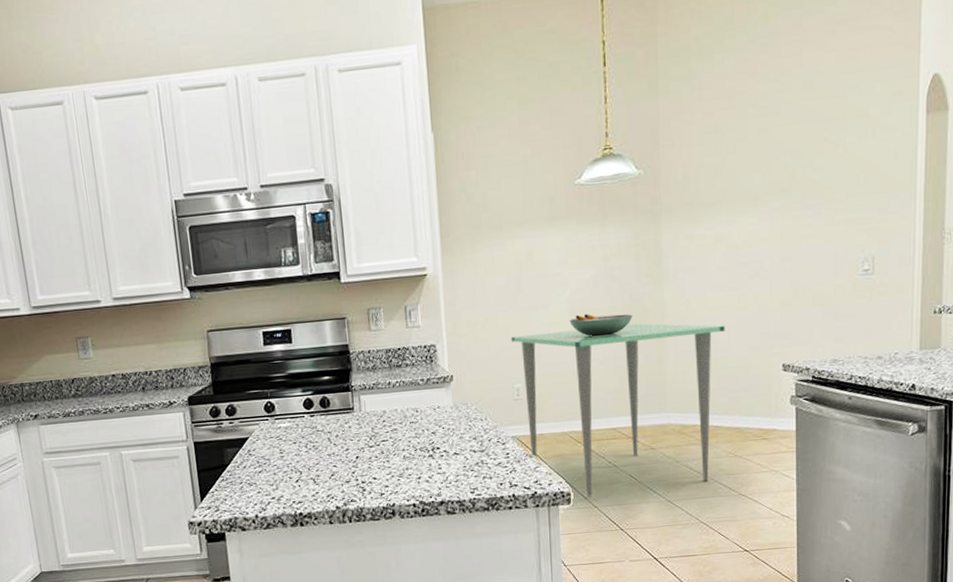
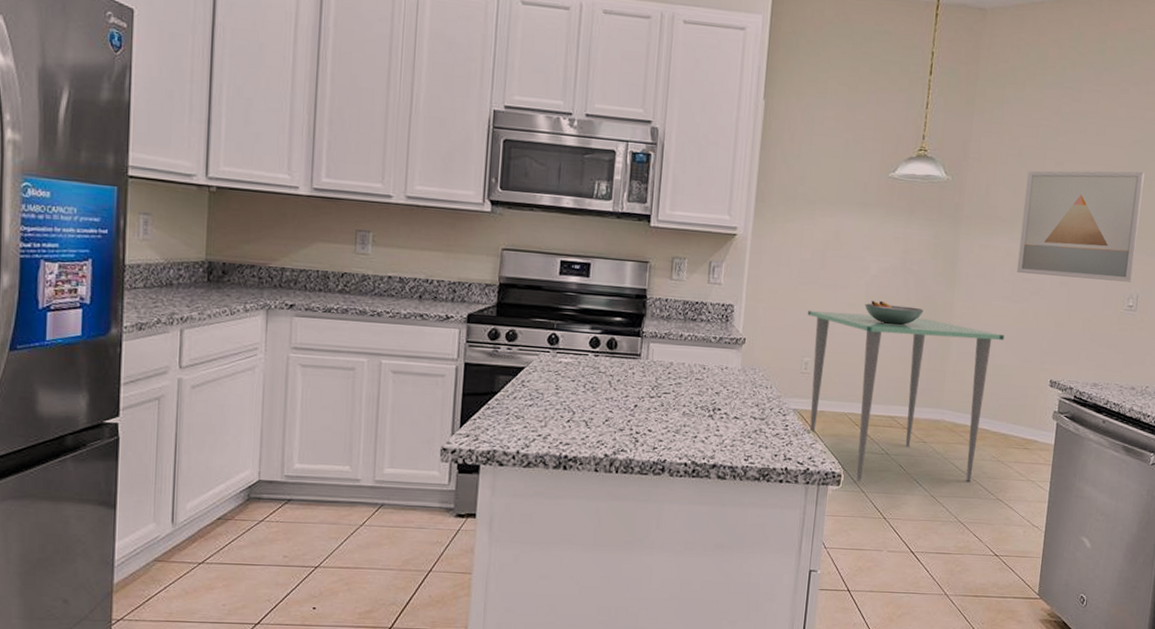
wall art: none [728,119,866,258] -> present [1016,170,1145,282]

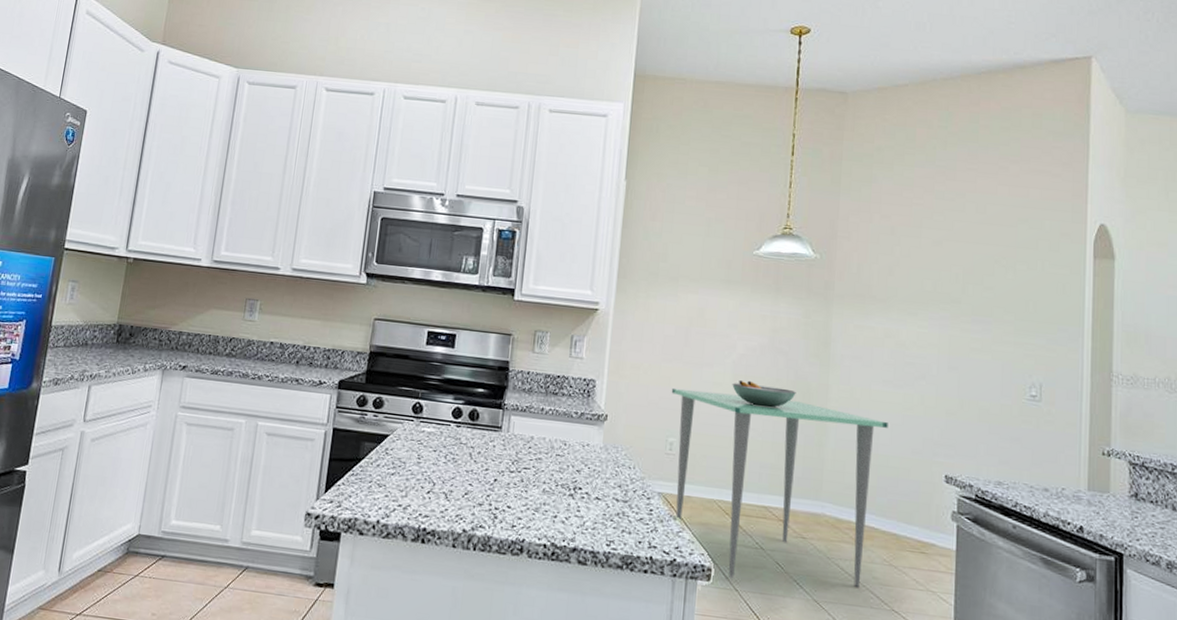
wall art: present [1016,170,1145,282] -> none [897,249,1035,370]

